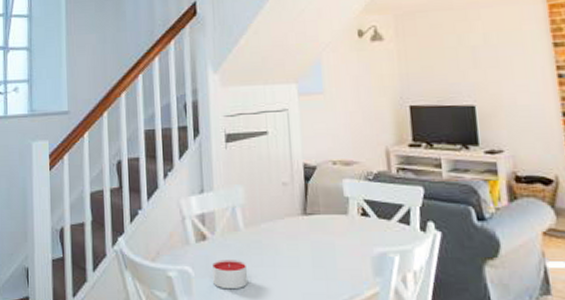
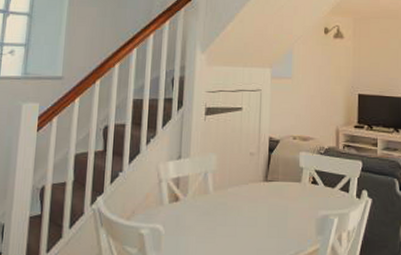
candle: present [212,260,248,290] -> none [181,219,213,246]

